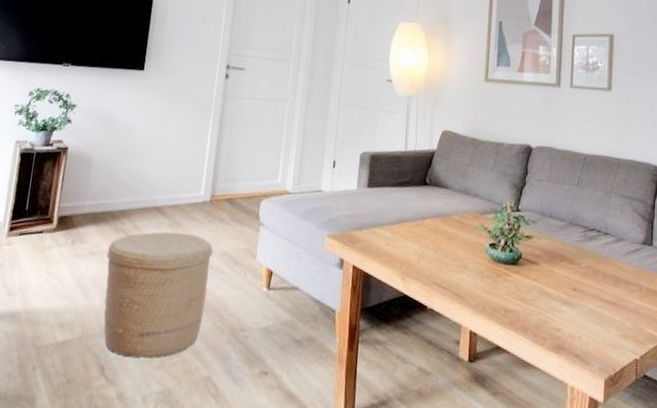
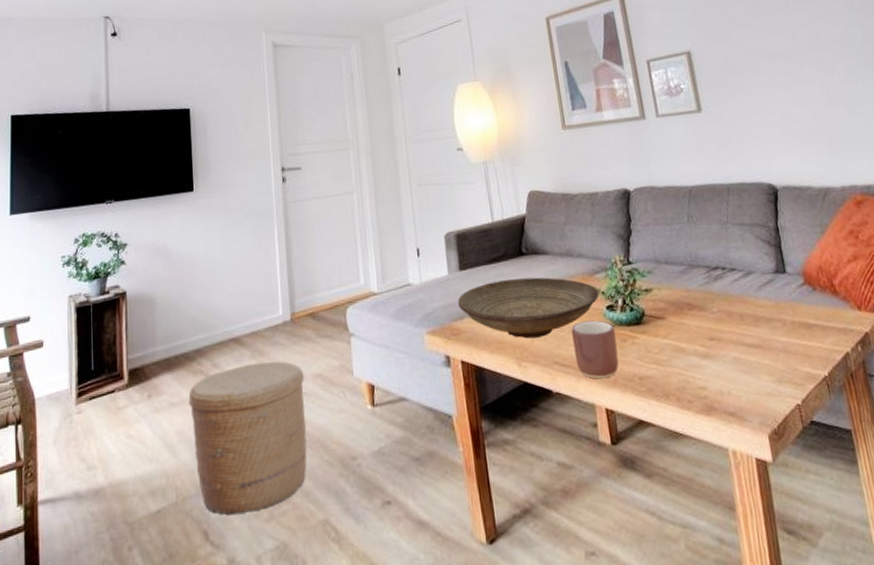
decorative bowl: none [359,203,486,259] -> present [457,277,599,339]
mug: none [453,252,493,305] -> present [571,320,619,379]

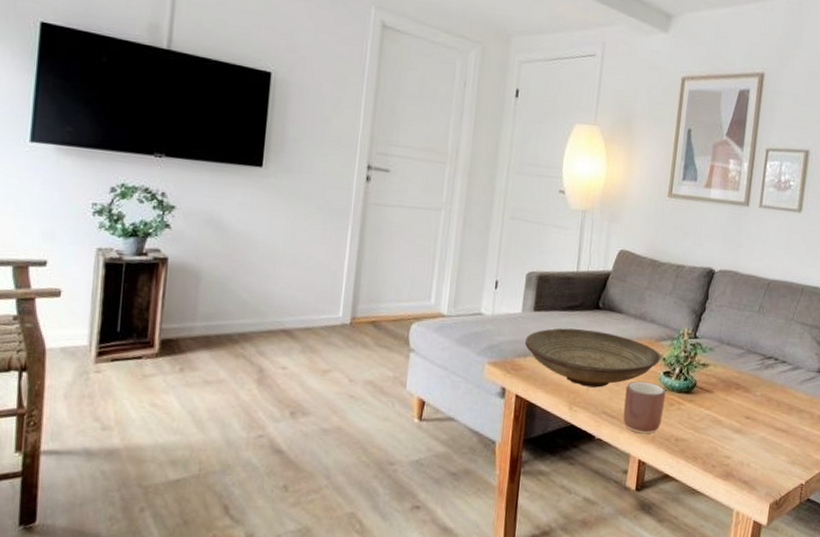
woven basket: present [188,361,307,516] -> none [225,357,355,496]

